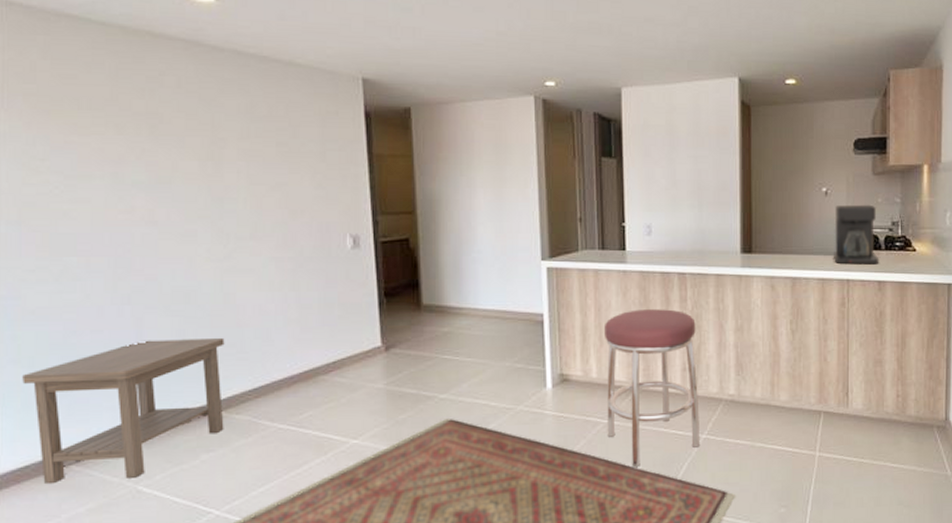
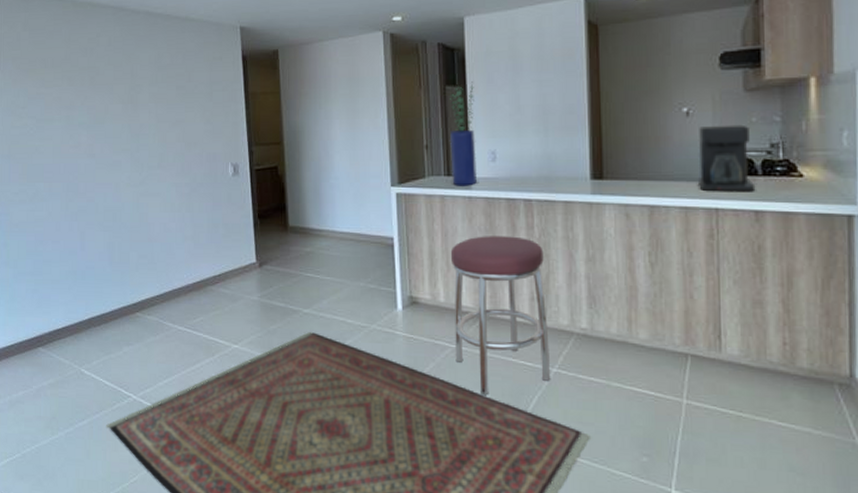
side table: present [22,337,225,483] -> none [10,250,140,362]
vase: none [604,154,633,260] -> present [449,81,478,186]

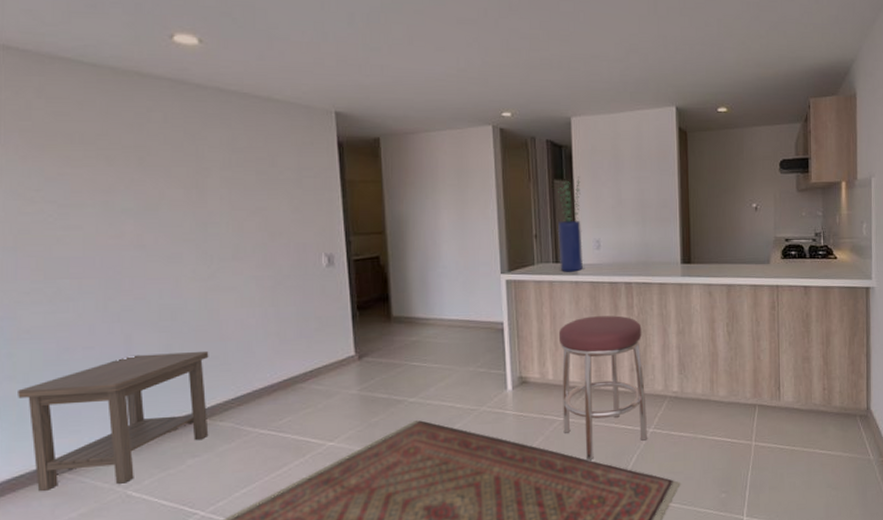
side table: none [10,250,140,362] -> present [18,350,209,491]
coffee maker: present [698,124,756,192] -> none [764,218,805,272]

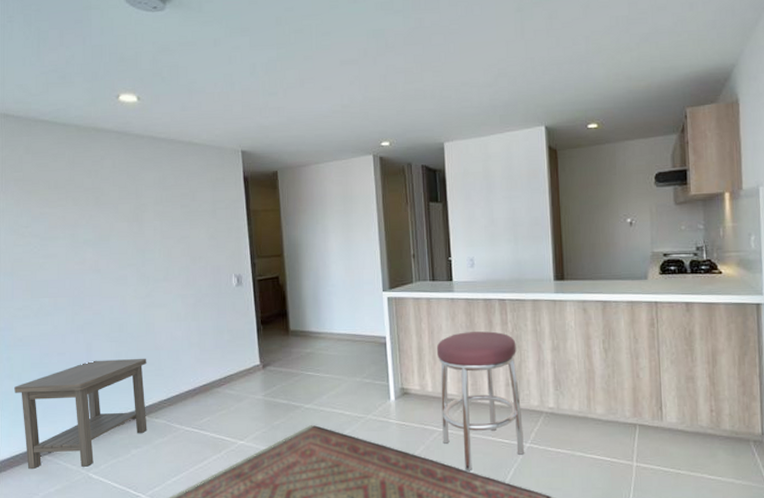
vase: present [557,176,584,272] -> none [433,198,459,290]

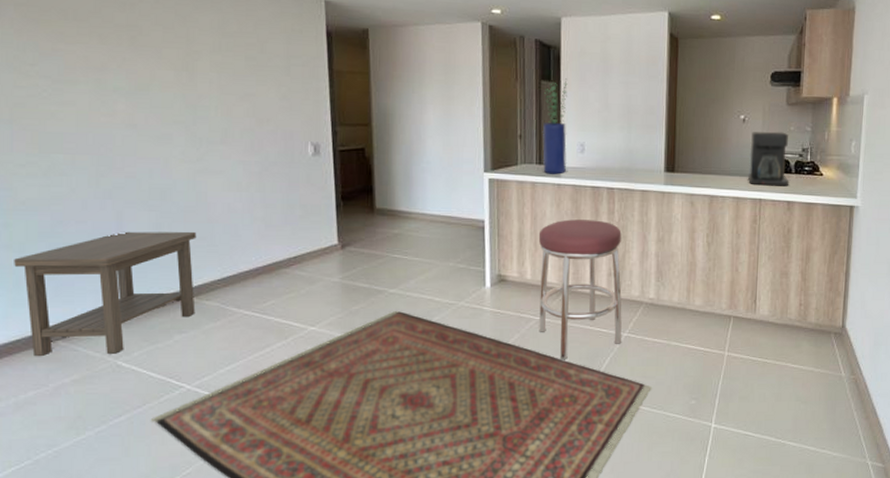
vase: none [433,198,459,290] -> present [542,78,568,175]
coffee maker: none [640,232,686,288] -> present [748,131,790,186]

